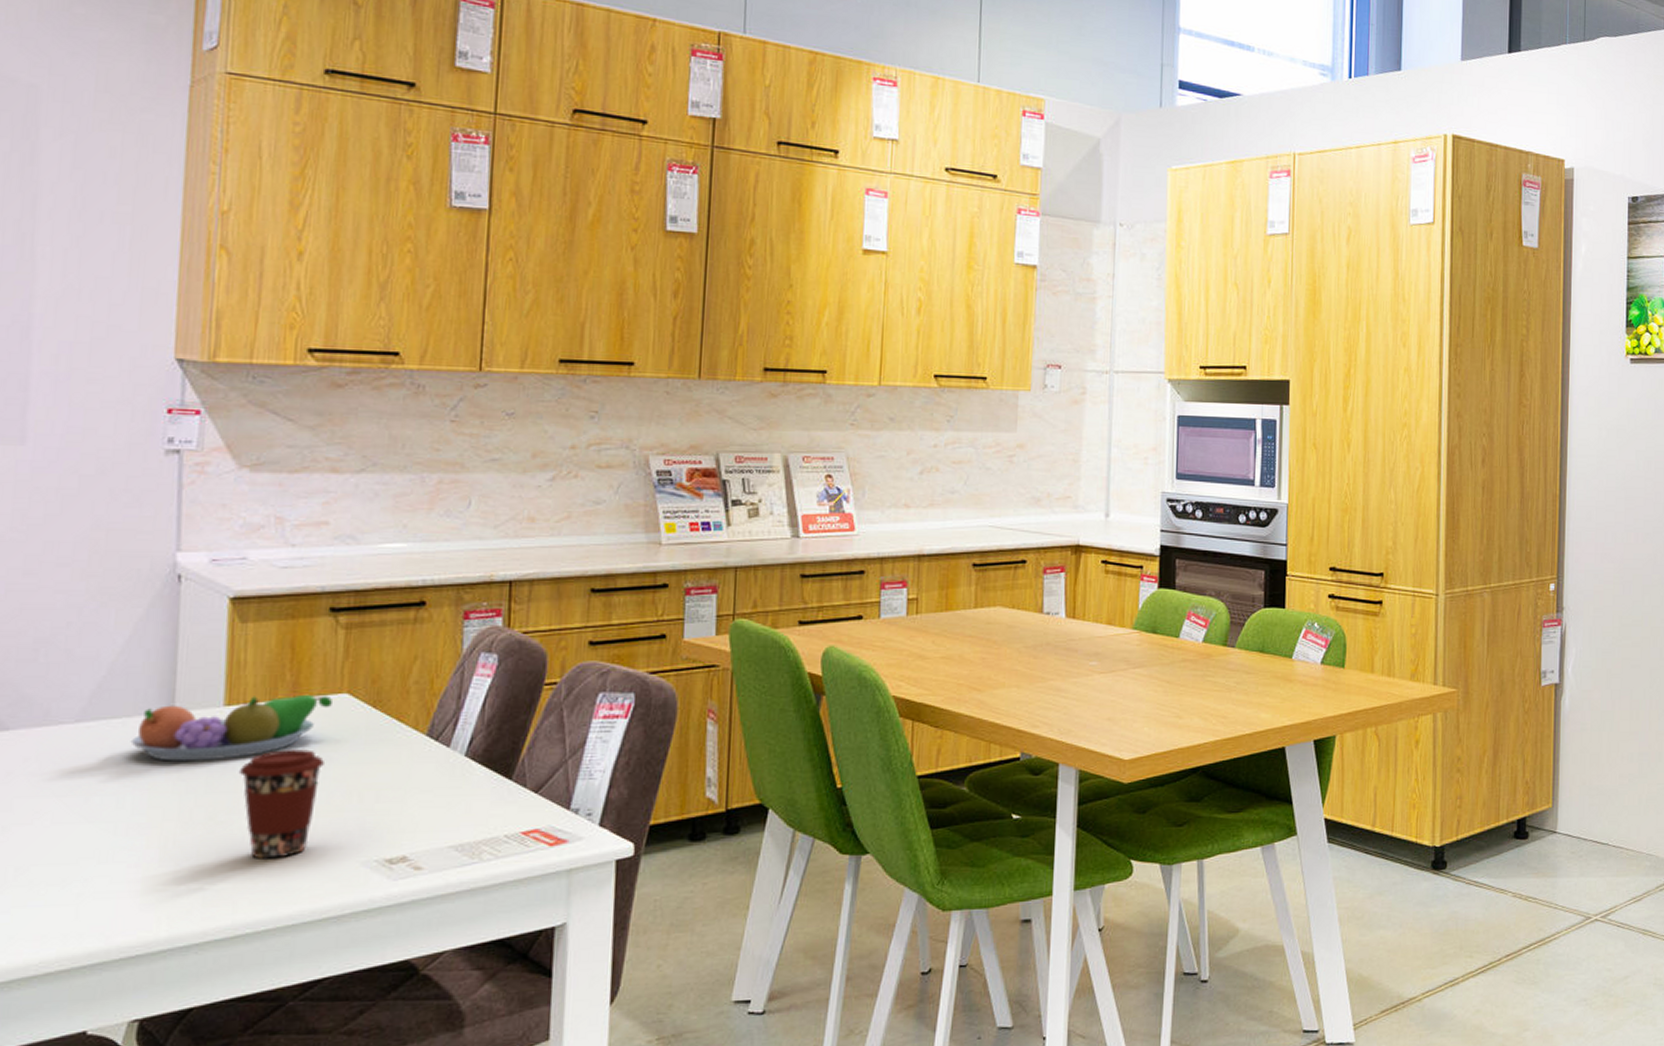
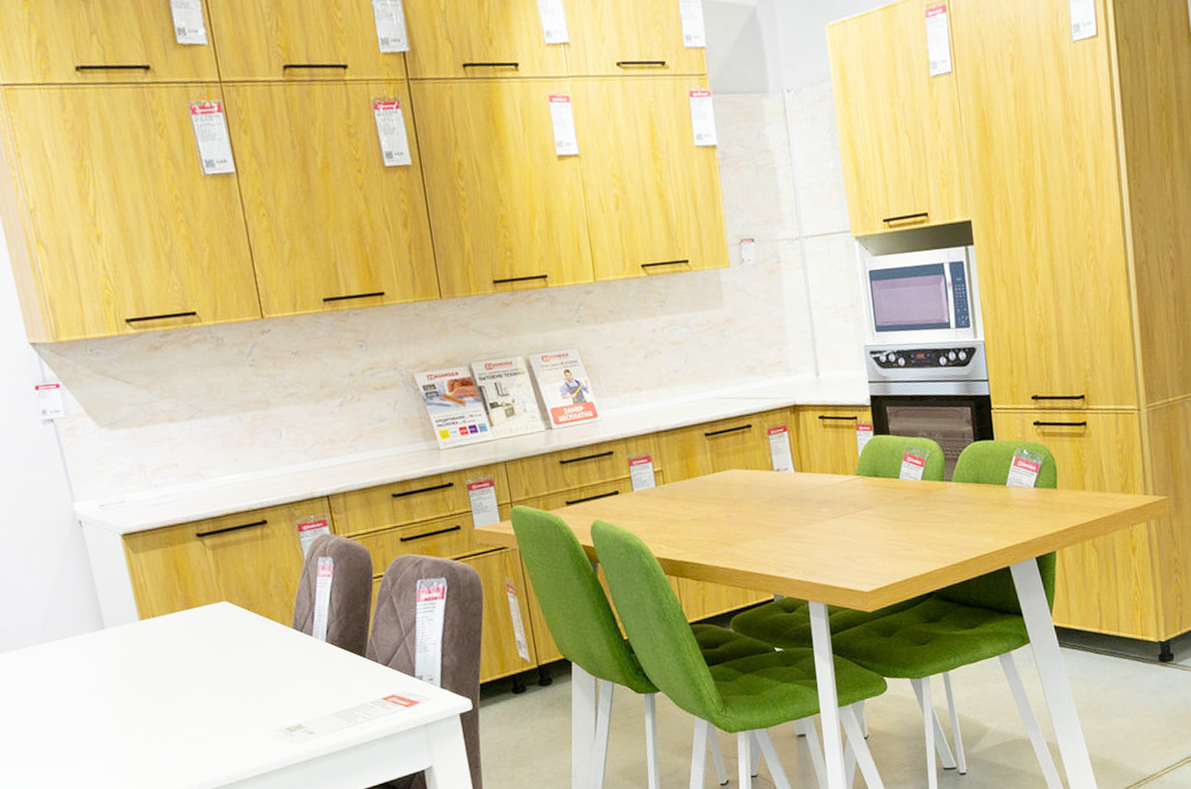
fruit bowl: present [130,694,332,762] -> none [80,604,217,668]
coffee cup: present [238,749,324,859] -> none [162,648,227,736]

